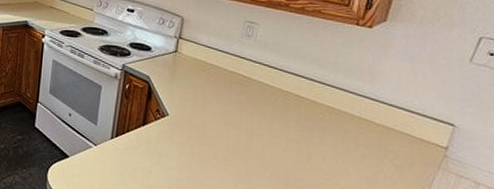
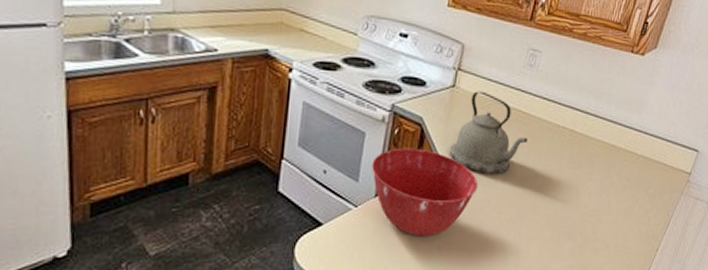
mixing bowl: none [108,100,204,178] -> present [372,148,479,237]
kettle: none [174,56,250,130] -> present [449,91,527,174]

